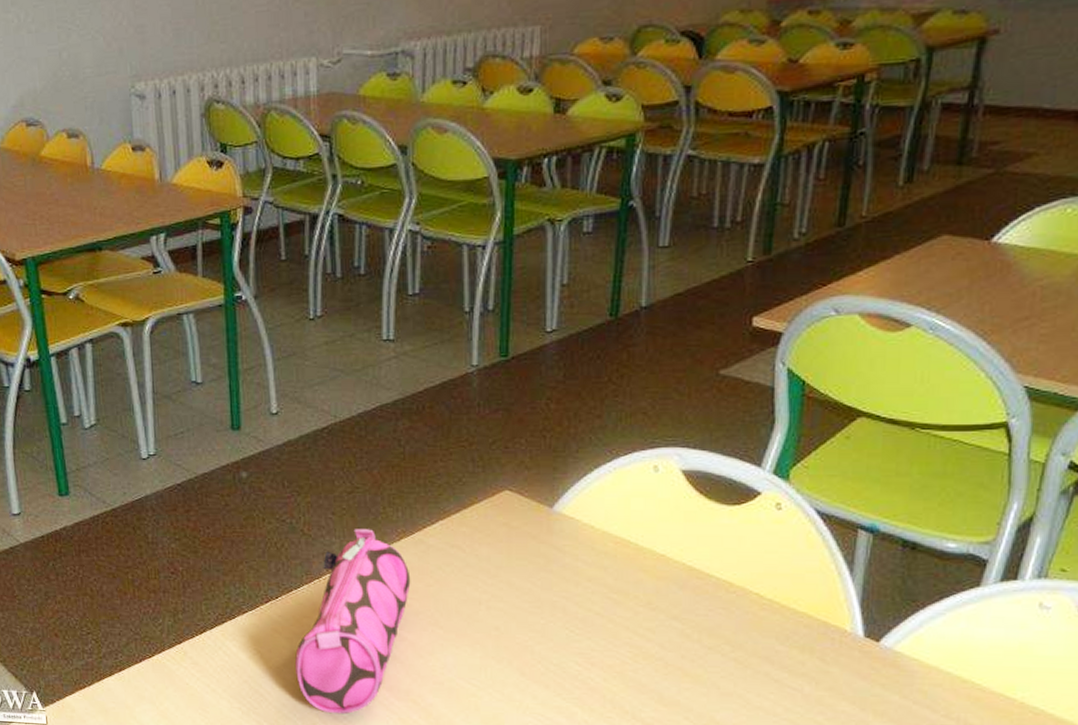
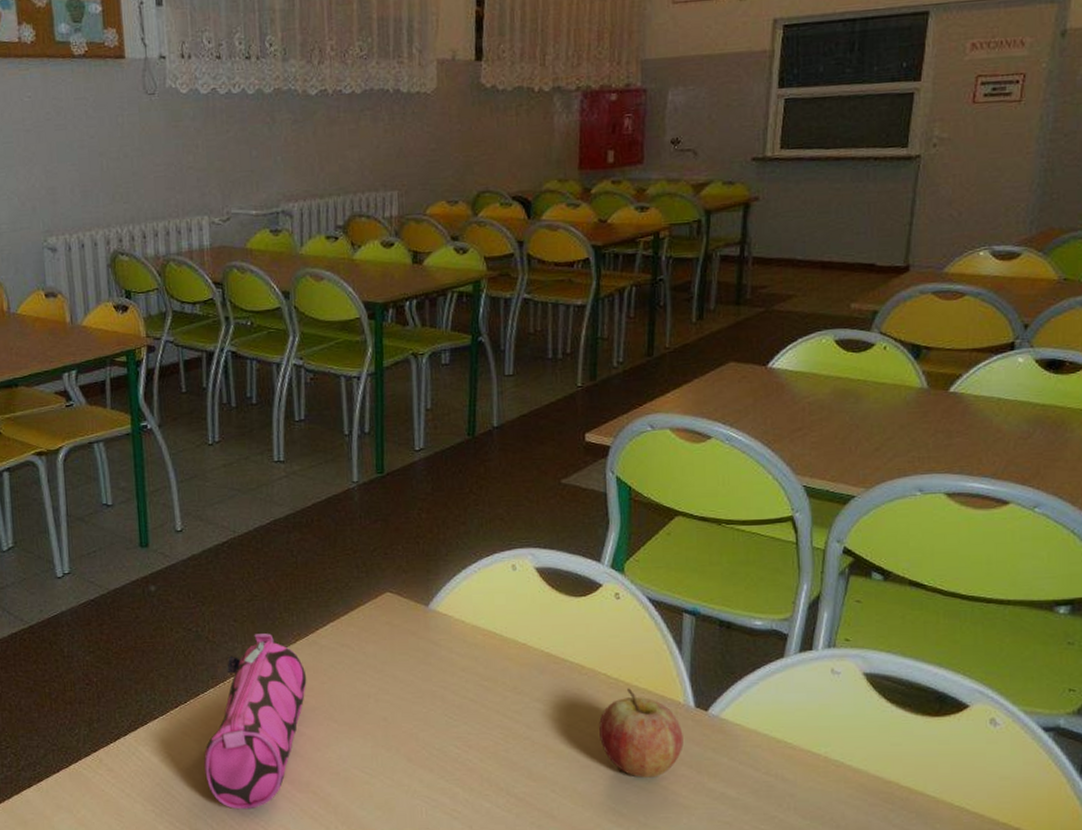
fruit: none [746,611,847,712] -> present [599,688,684,778]

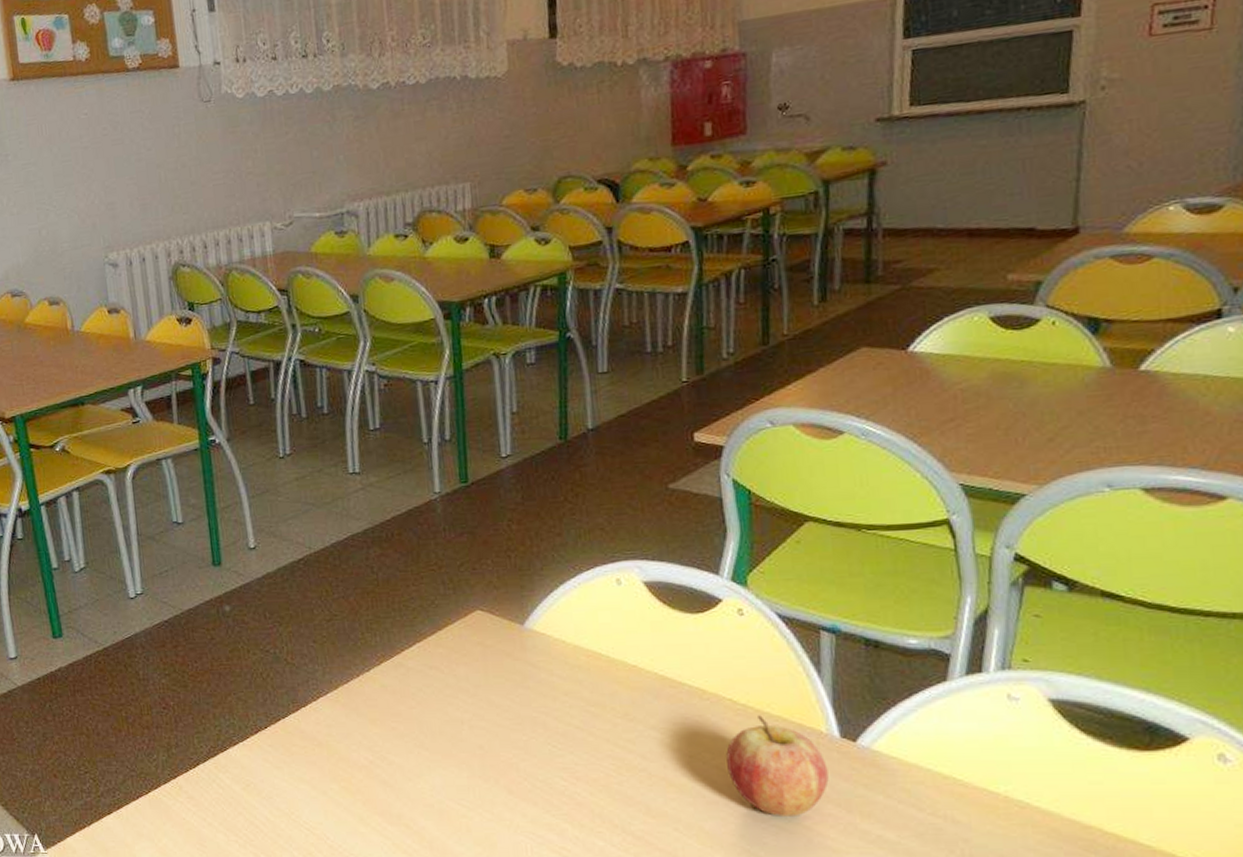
pencil case: present [204,633,307,810] -> none [287,655,394,843]

